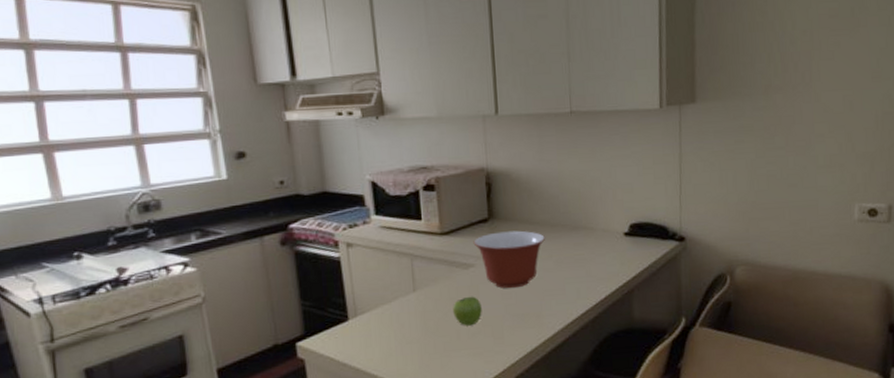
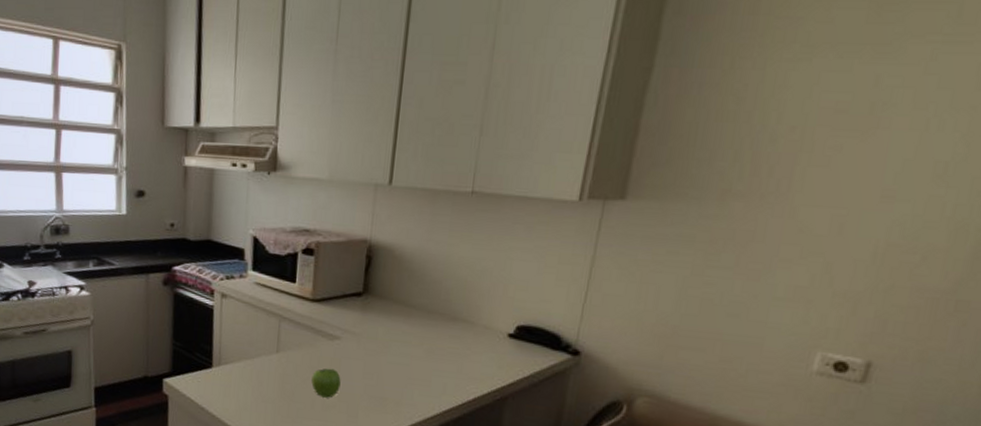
mixing bowl: present [473,230,545,289] -> none [343,308,419,370]

